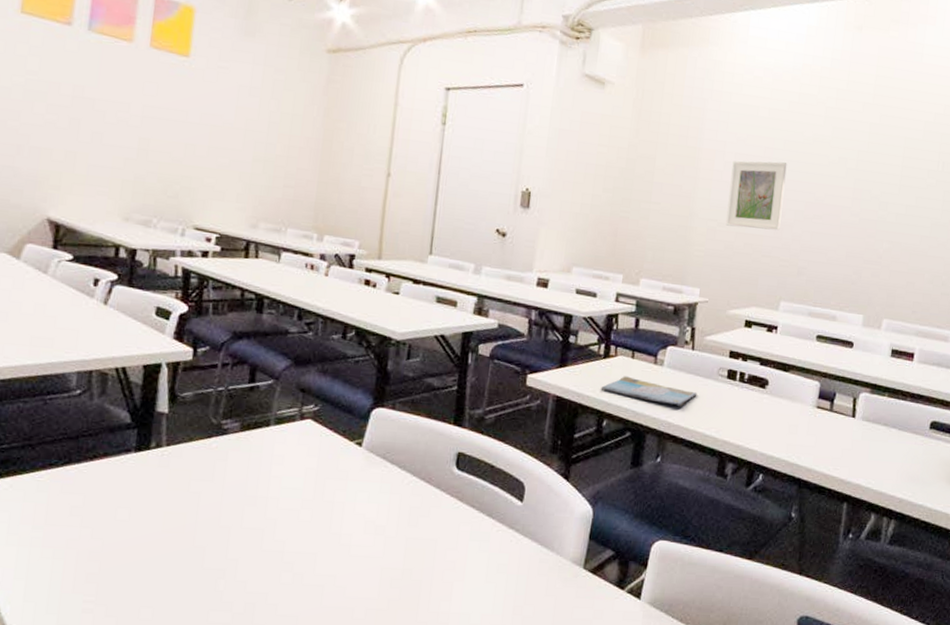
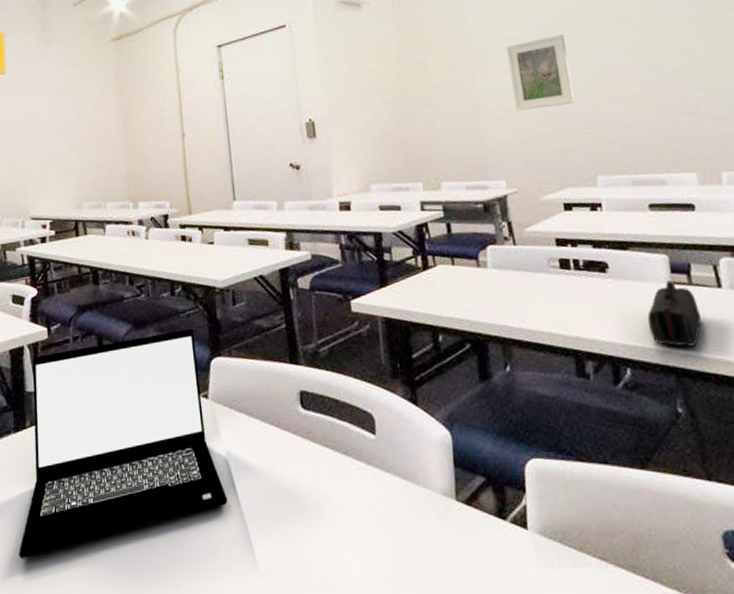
laptop computer: none [120,374,362,580] -> present [19,328,228,559]
book: present [601,376,698,406] -> none [427,284,532,308]
pencil case: none [787,404,832,463] -> present [647,280,701,347]

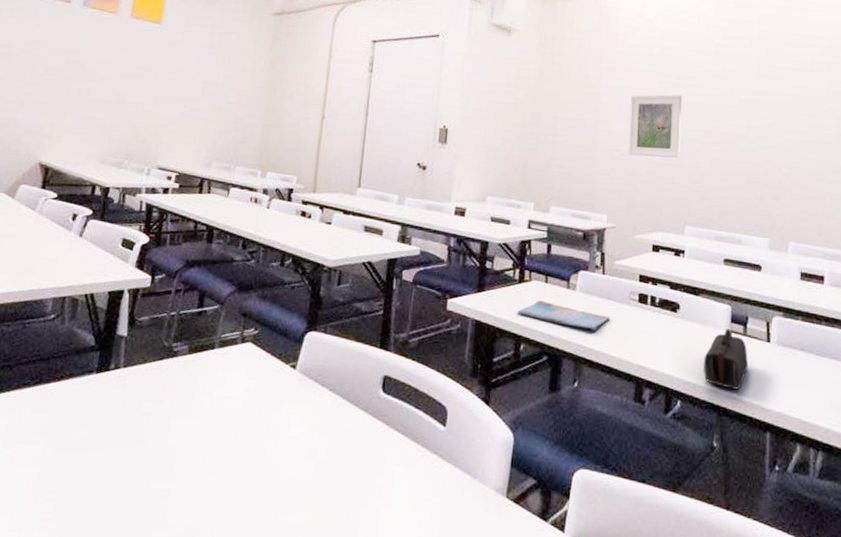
laptop computer: present [19,328,228,559] -> none [75,300,296,499]
book: none [427,284,532,308] -> present [517,300,610,330]

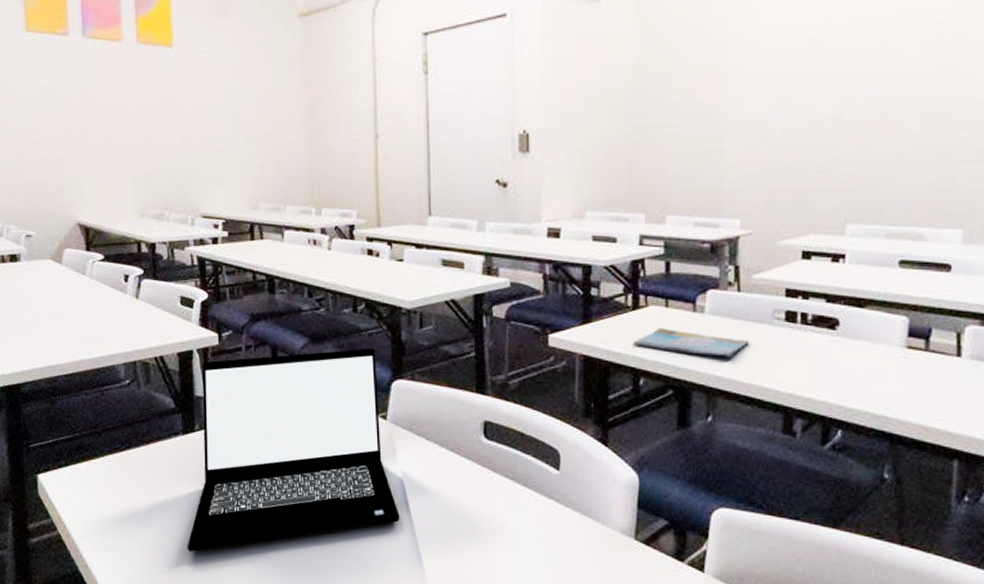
laptop computer: none [75,300,296,499] -> present [187,348,400,552]
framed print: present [628,95,682,159] -> none [765,53,840,141]
pencil case: present [704,329,748,390] -> none [871,344,931,414]

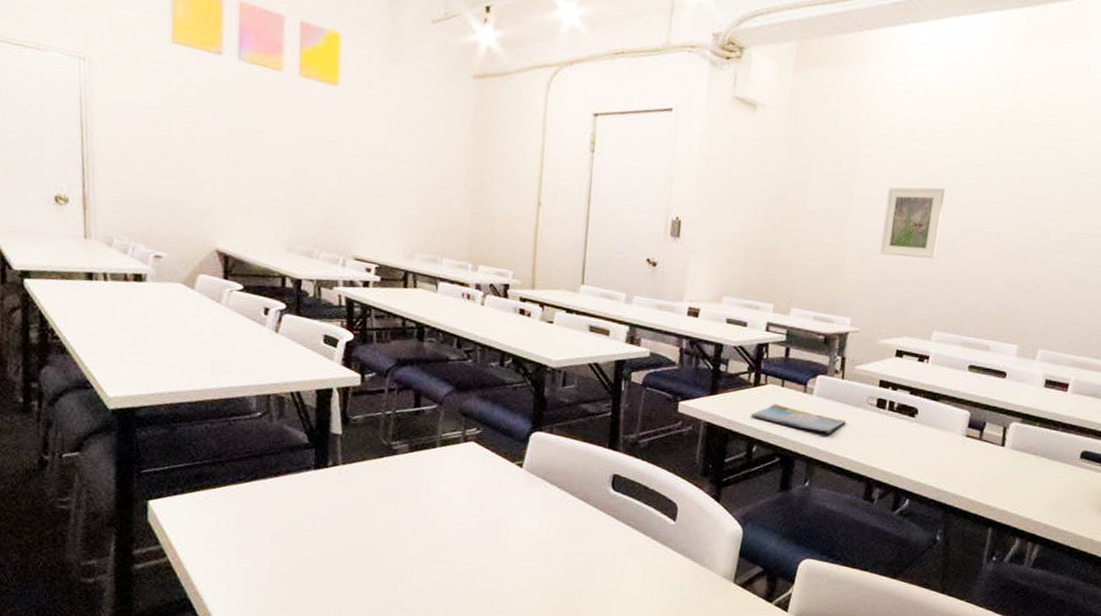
laptop computer: present [187,348,400,552] -> none [309,400,526,583]
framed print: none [765,53,840,141] -> present [879,187,946,259]

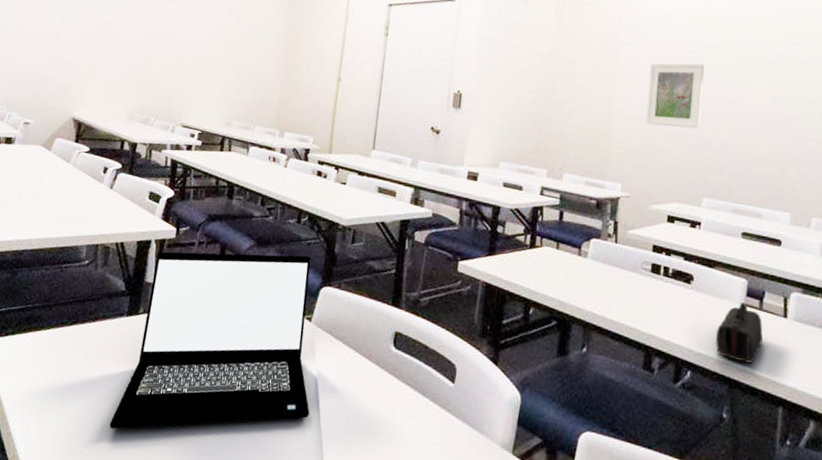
laptop computer: none [309,400,526,583] -> present [109,251,311,430]
book: present [751,404,846,434] -> none [527,266,622,298]
pencil case: none [935,433,981,490] -> present [716,302,763,363]

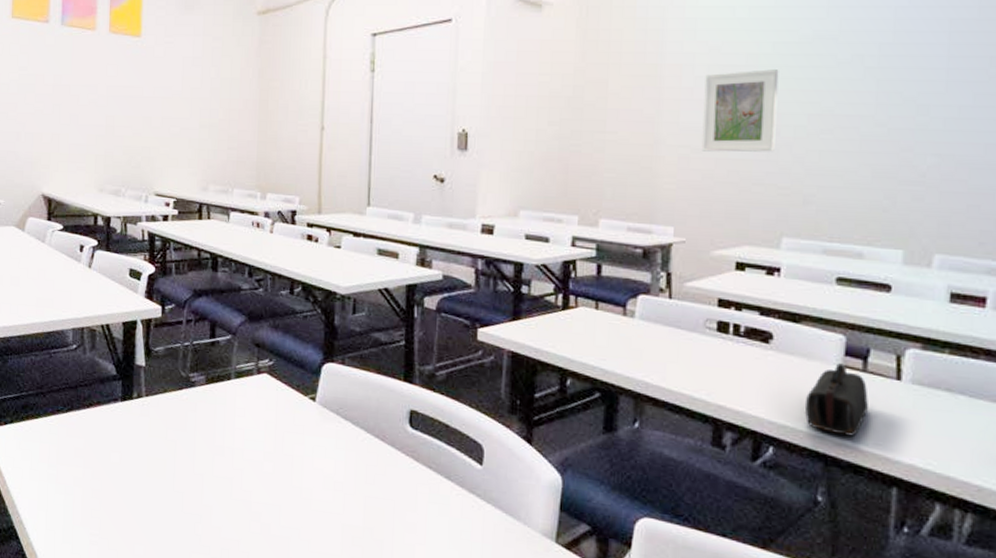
laptop computer: present [109,251,311,430] -> none [117,329,323,518]

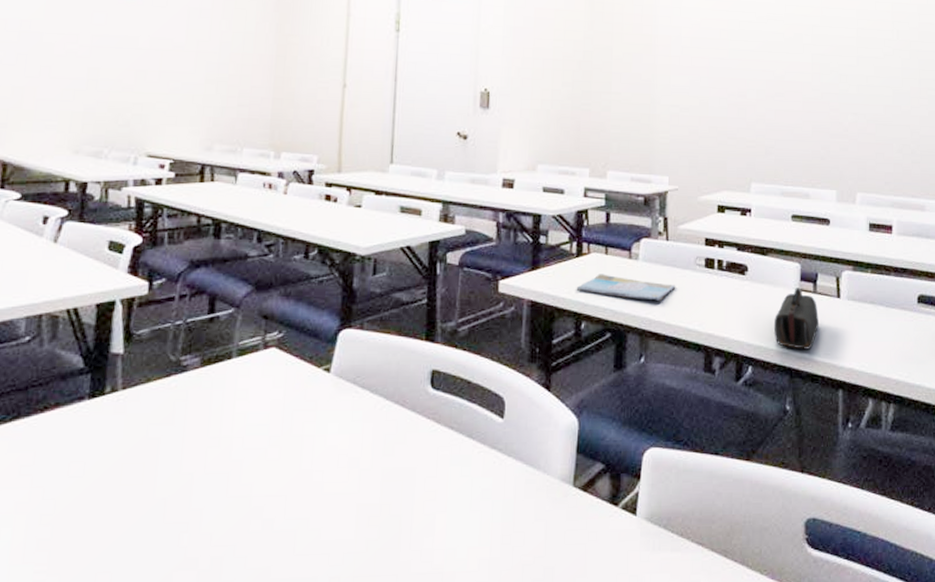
book: none [561,329,680,364] -> present [576,274,676,301]
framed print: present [701,69,779,152] -> none [688,43,744,111]

